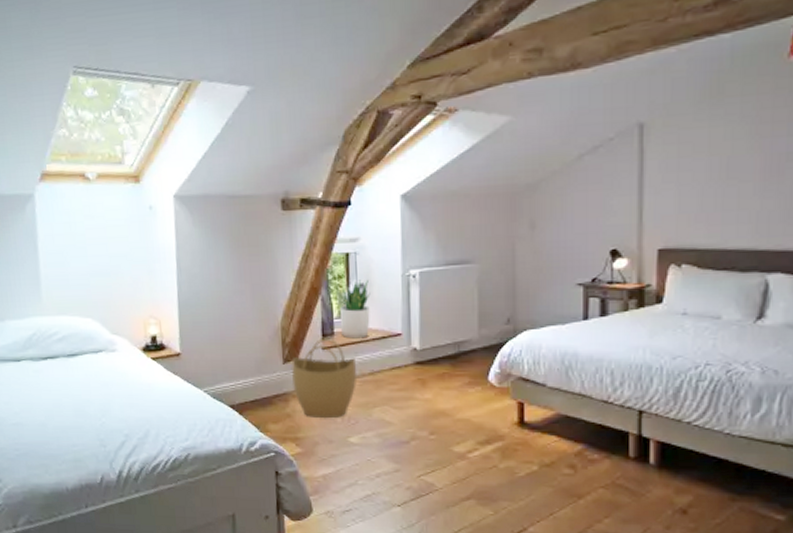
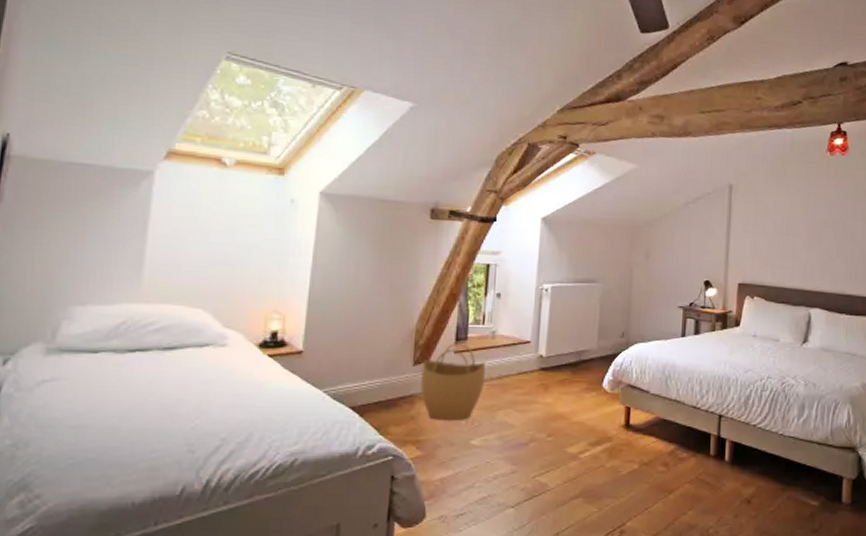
planter: present [339,279,371,339] -> none [474,289,506,344]

